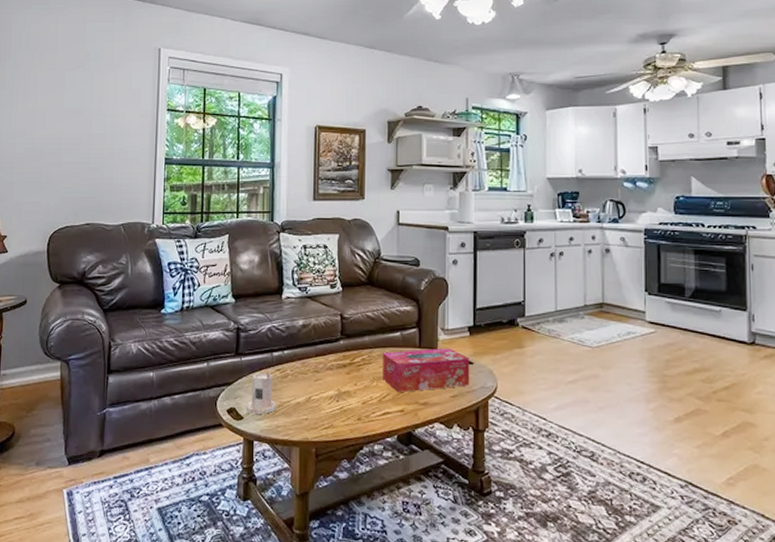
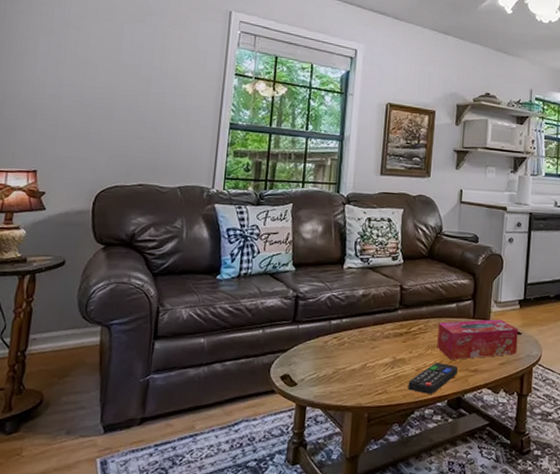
candle: present [246,371,276,414] -> none [300,338,332,380]
remote control: none [355,395,406,429] -> present [408,363,458,394]

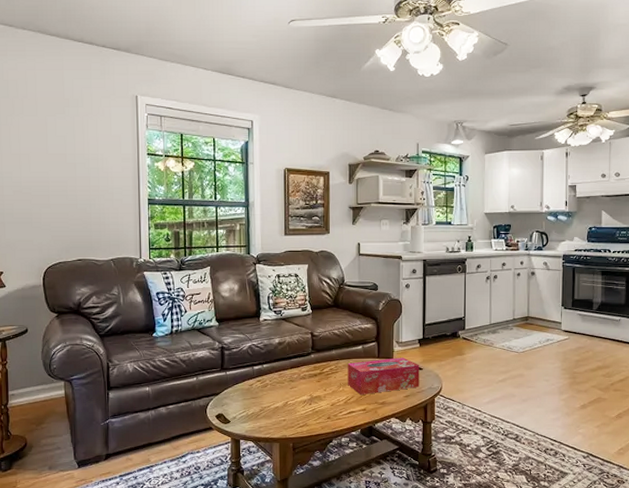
remote control: present [408,363,458,394] -> none [325,398,367,425]

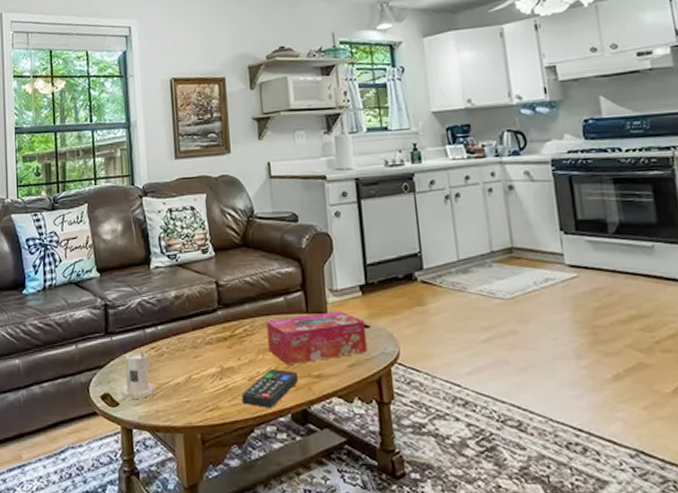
candle: none [232,382,258,418] -> present [121,350,154,399]
remote control: none [325,398,367,425] -> present [241,369,298,408]

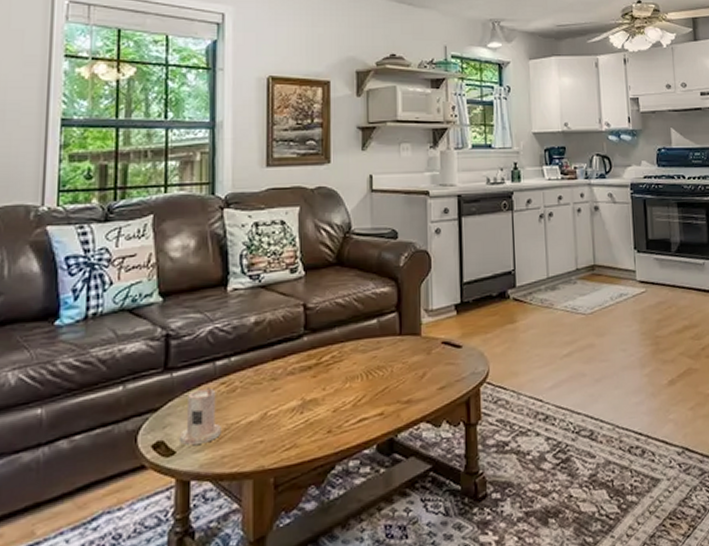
remote control: present [241,369,298,408] -> none [324,397,386,441]
tissue box: present [266,311,368,364] -> none [357,332,459,392]

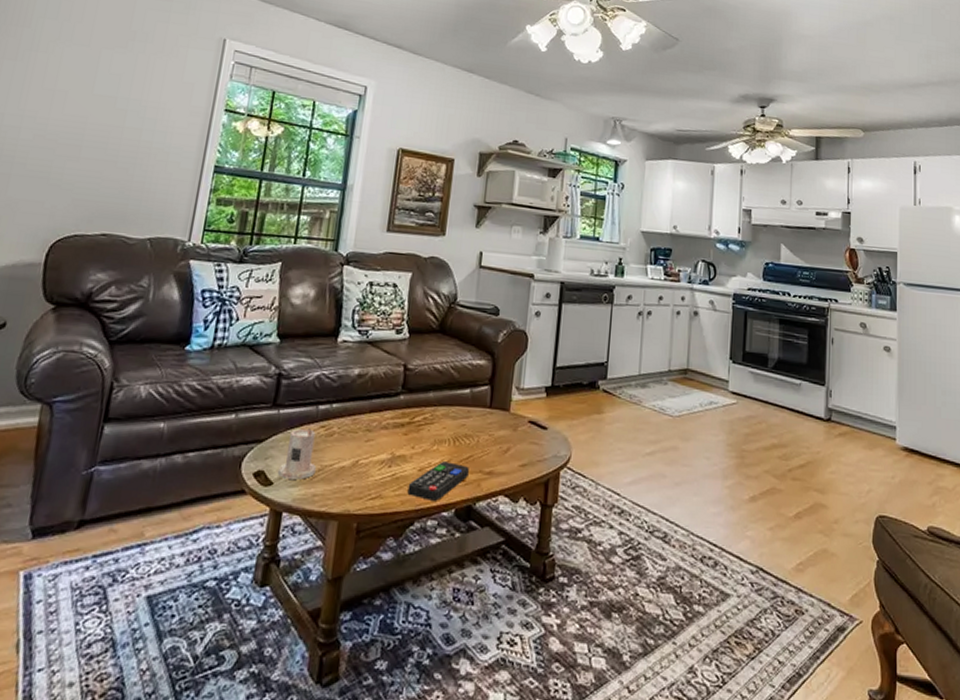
remote control: none [324,397,386,441] -> present [407,461,469,501]

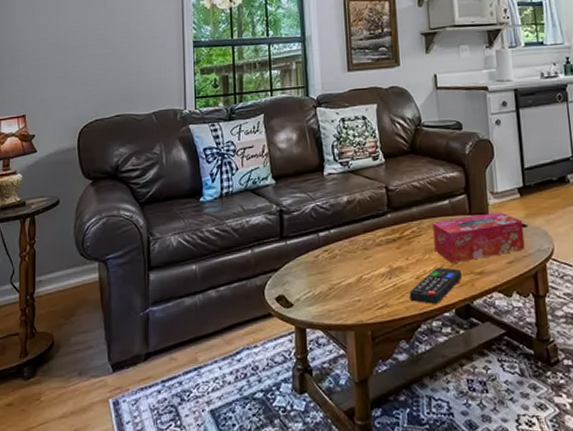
candle: present [277,427,316,480] -> none [295,252,327,300]
tissue box: none [445,409,544,459] -> present [433,212,525,263]

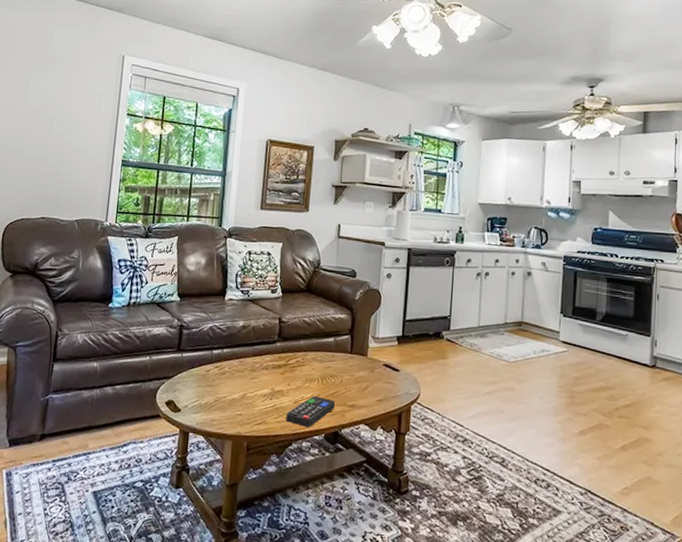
tissue box: present [433,212,525,263] -> none [314,355,396,394]

